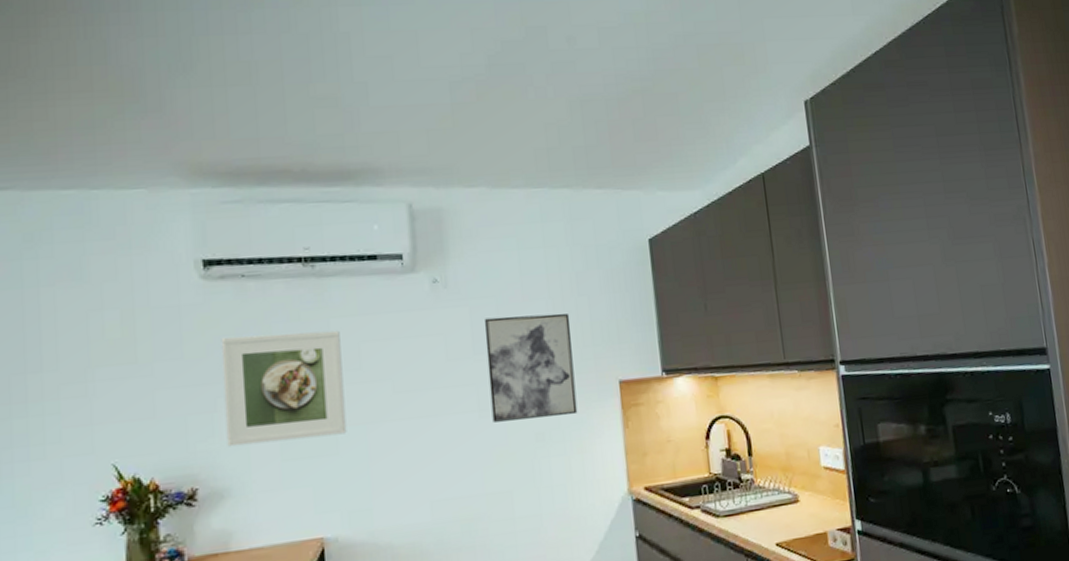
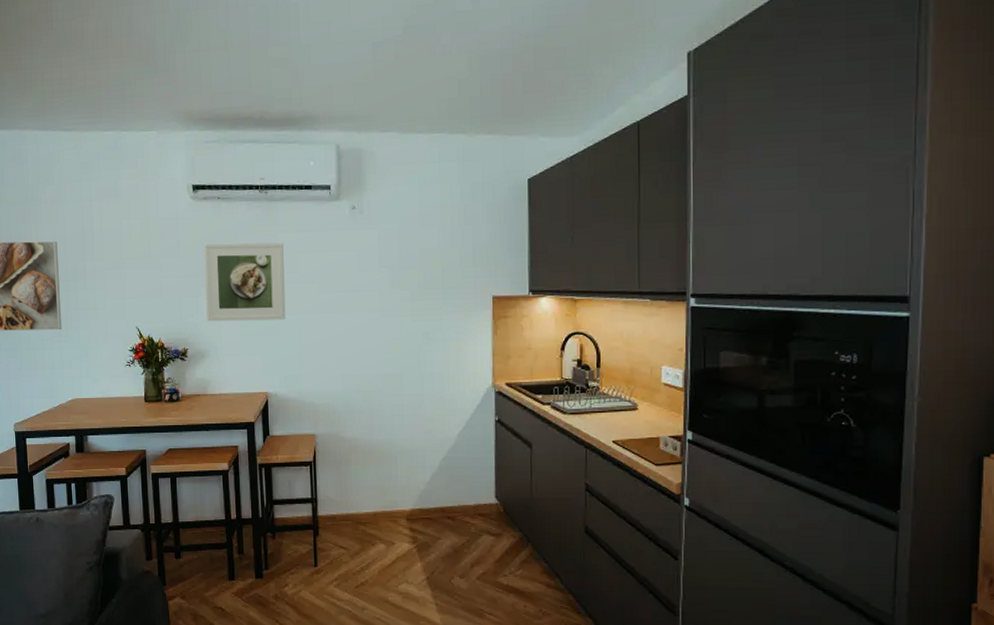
wall art: present [484,313,578,422] -> none [389,238,457,321]

